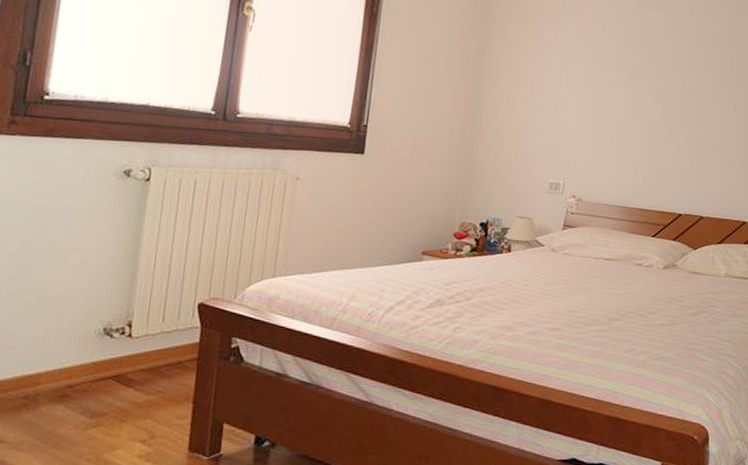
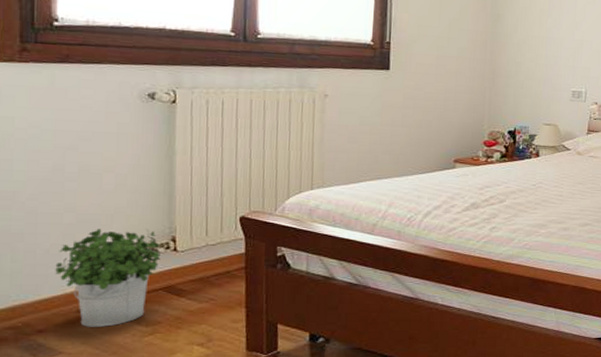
potted plant: none [9,309,115,416] -> present [55,228,161,327]

